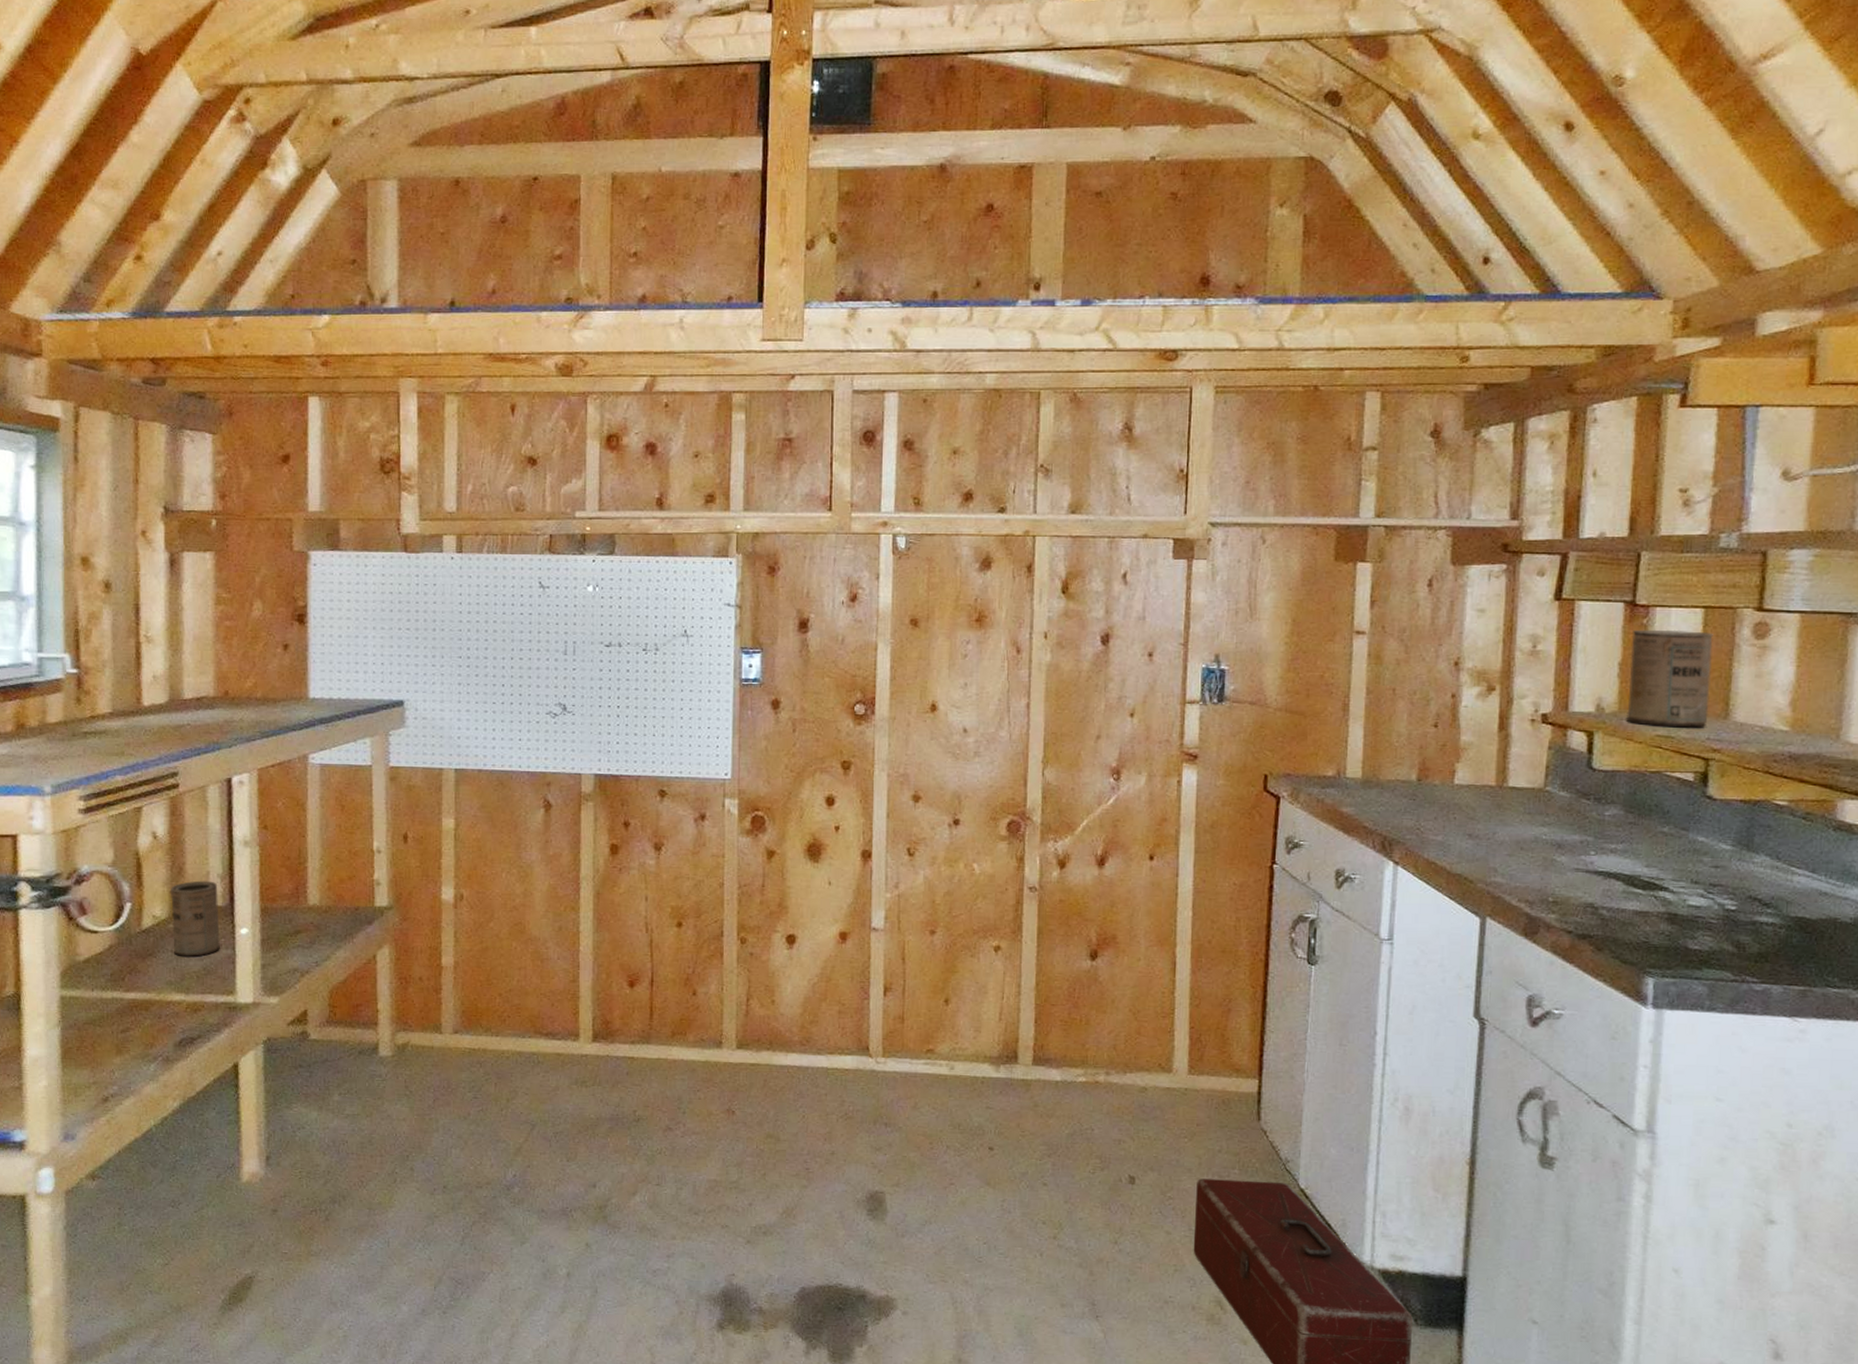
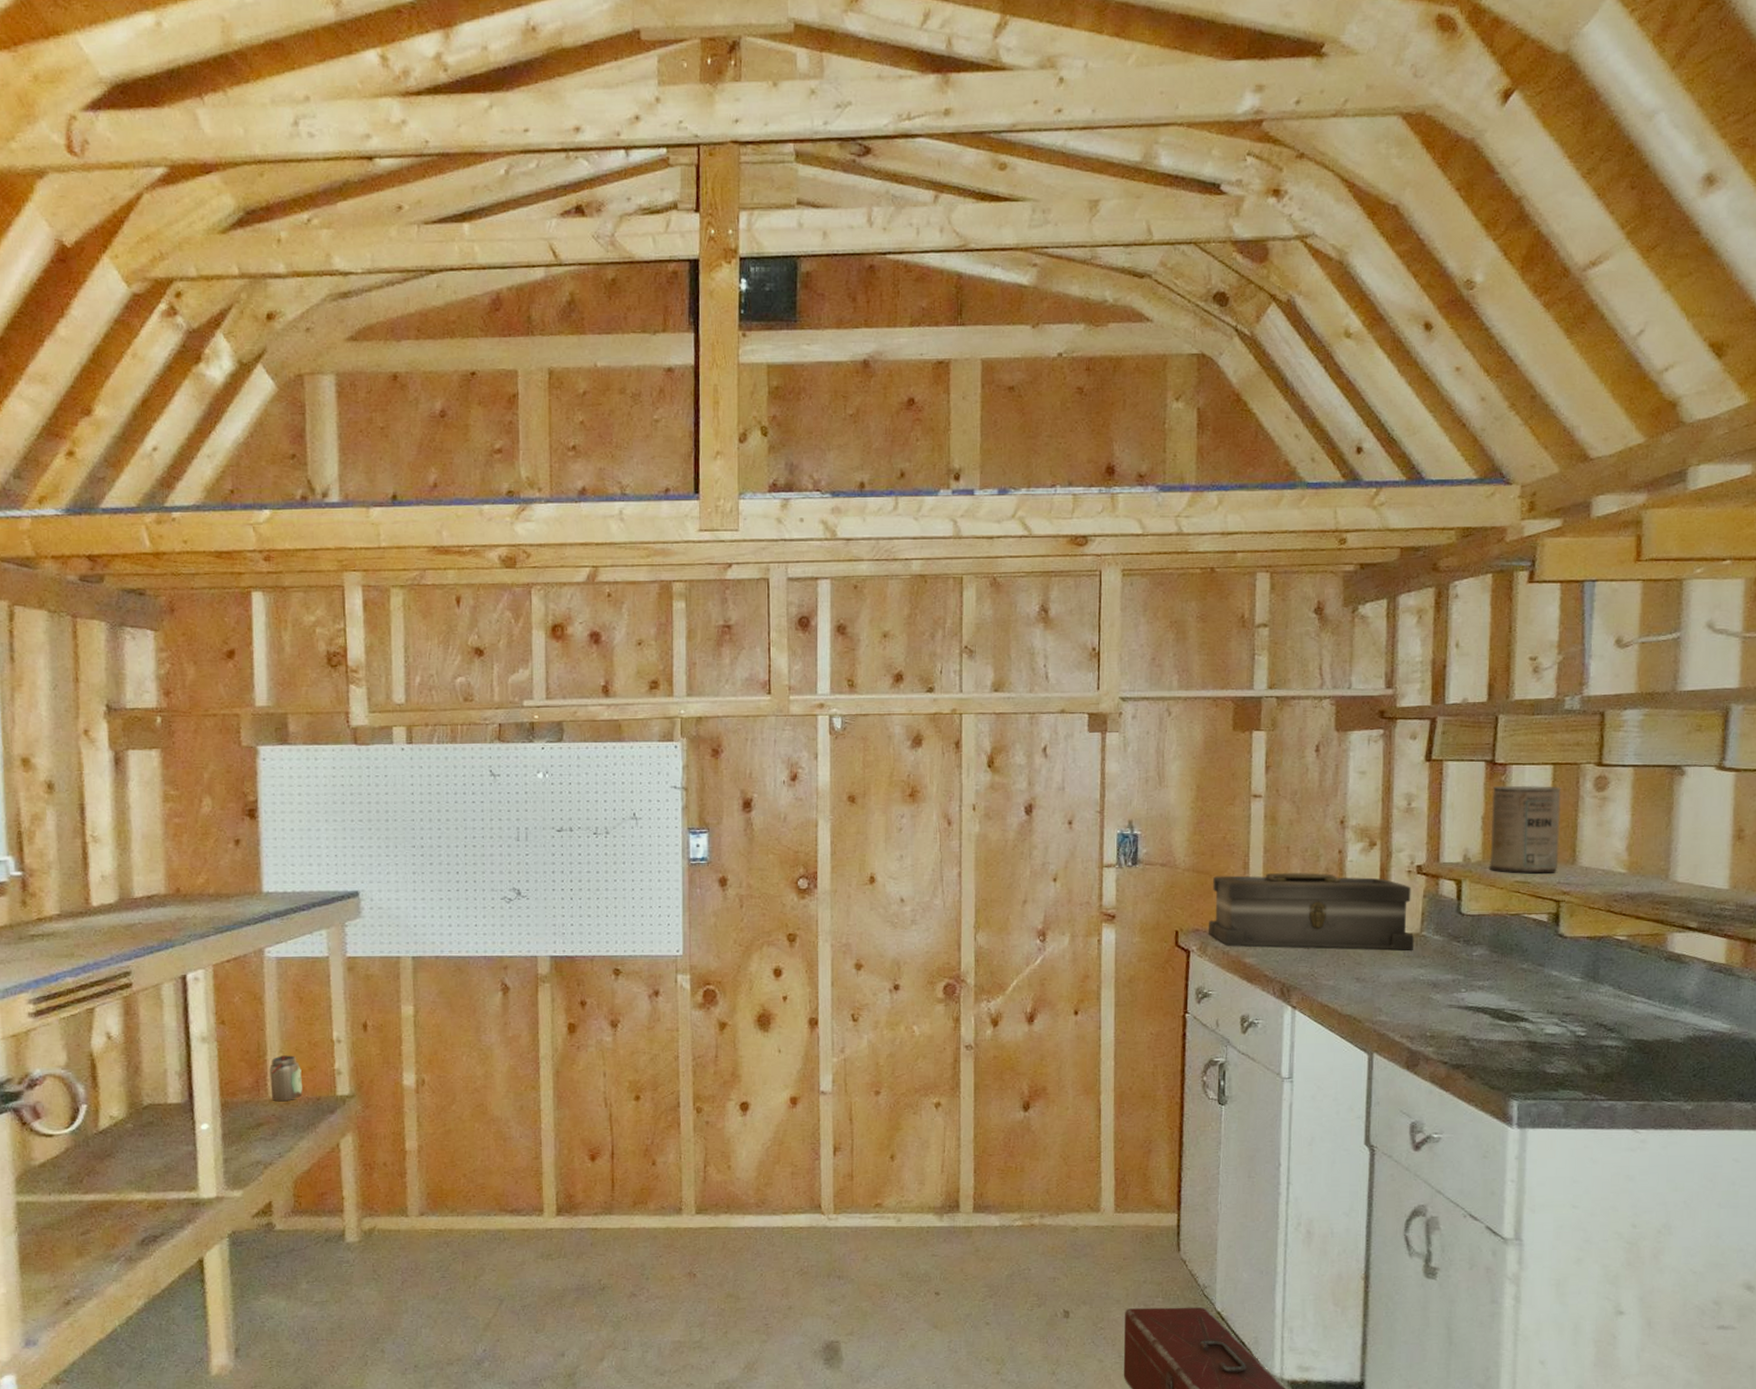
paint can: present [170,880,220,958] -> none [126,1078,181,1156]
paint can: none [310,863,342,910] -> present [269,1055,303,1102]
tool box: none [1300,717,1536,808] -> present [1208,873,1414,952]

